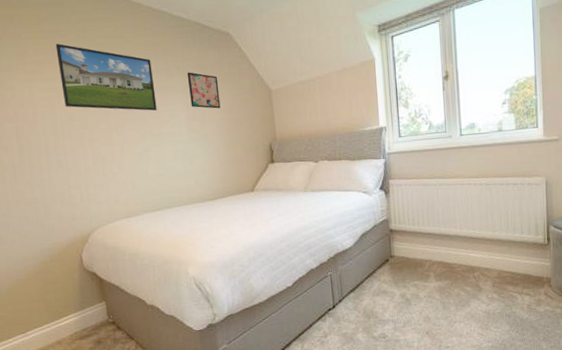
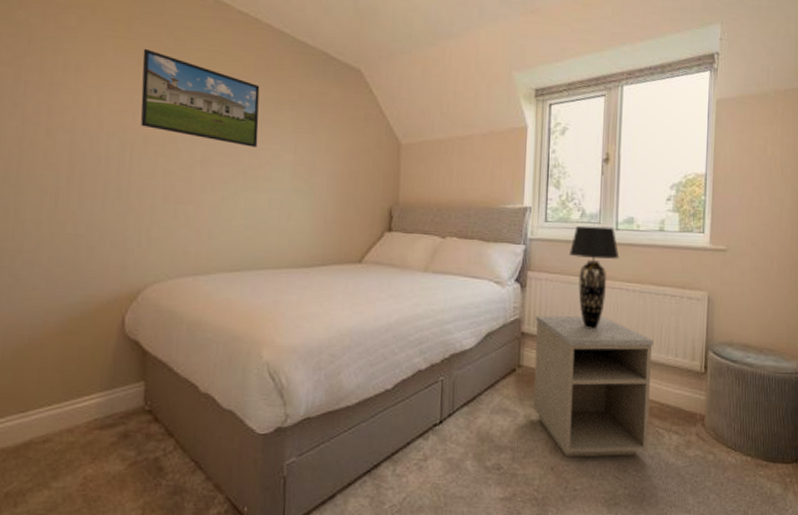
wall art: present [187,72,221,109] -> none [300,108,339,157]
nightstand: none [400,209,504,323] -> present [533,315,654,457]
table lamp: none [423,134,466,221] -> present [570,225,620,330]

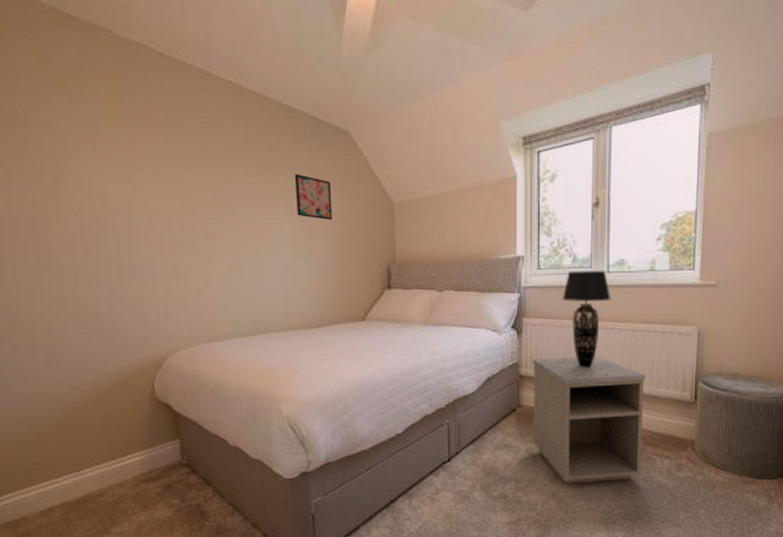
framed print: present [141,49,260,147] -> none [135,127,256,216]
wall art: none [300,108,339,157] -> present [294,174,332,220]

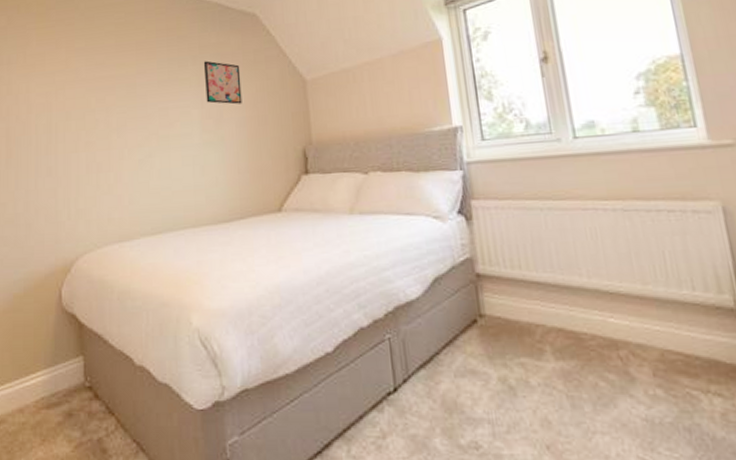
nightstand: present [532,356,646,484] -> none [491,246,680,432]
table lamp: present [563,270,611,369] -> none [519,136,586,264]

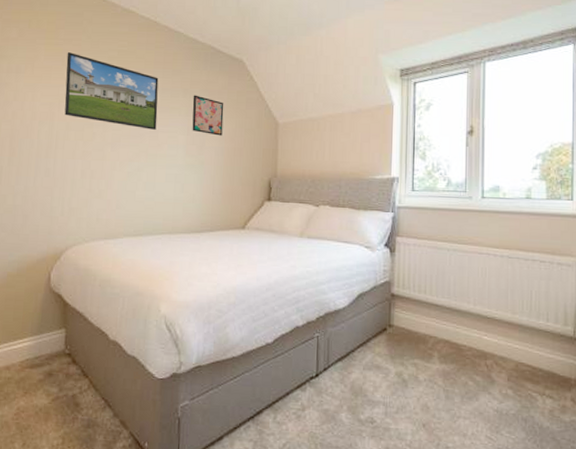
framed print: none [60,33,166,108] -> present [64,52,159,130]

